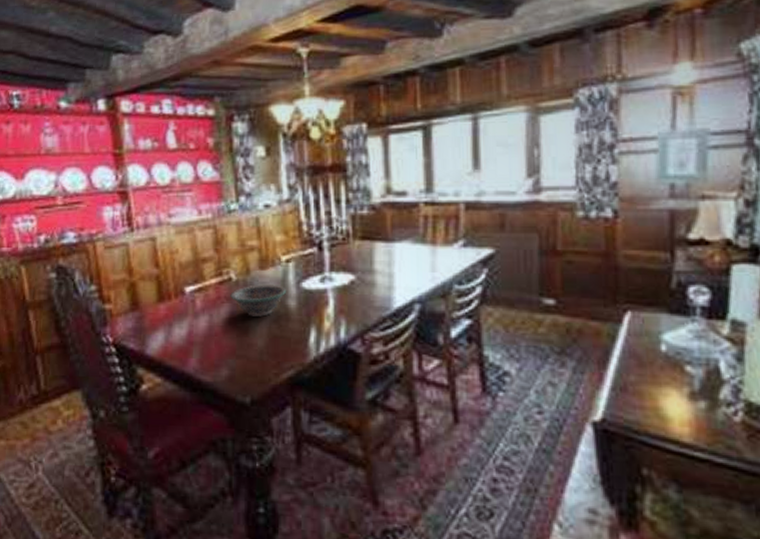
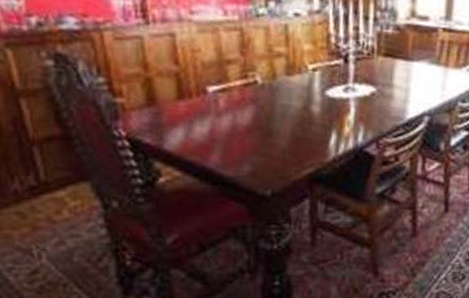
decorative bowl: present [230,284,287,317] -> none [255,89,312,120]

